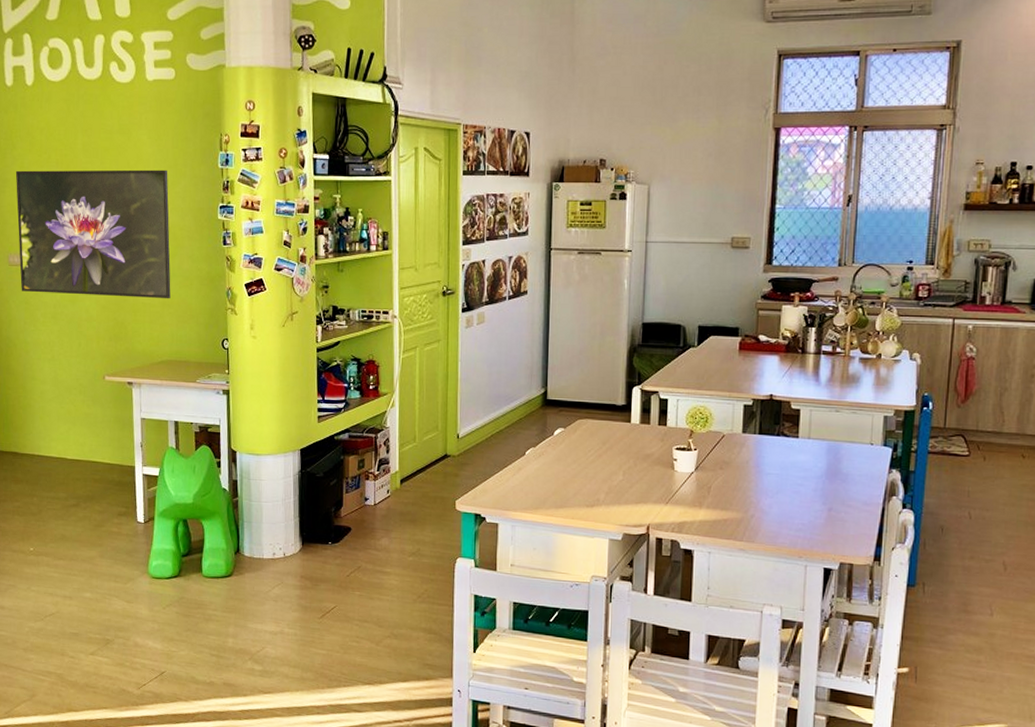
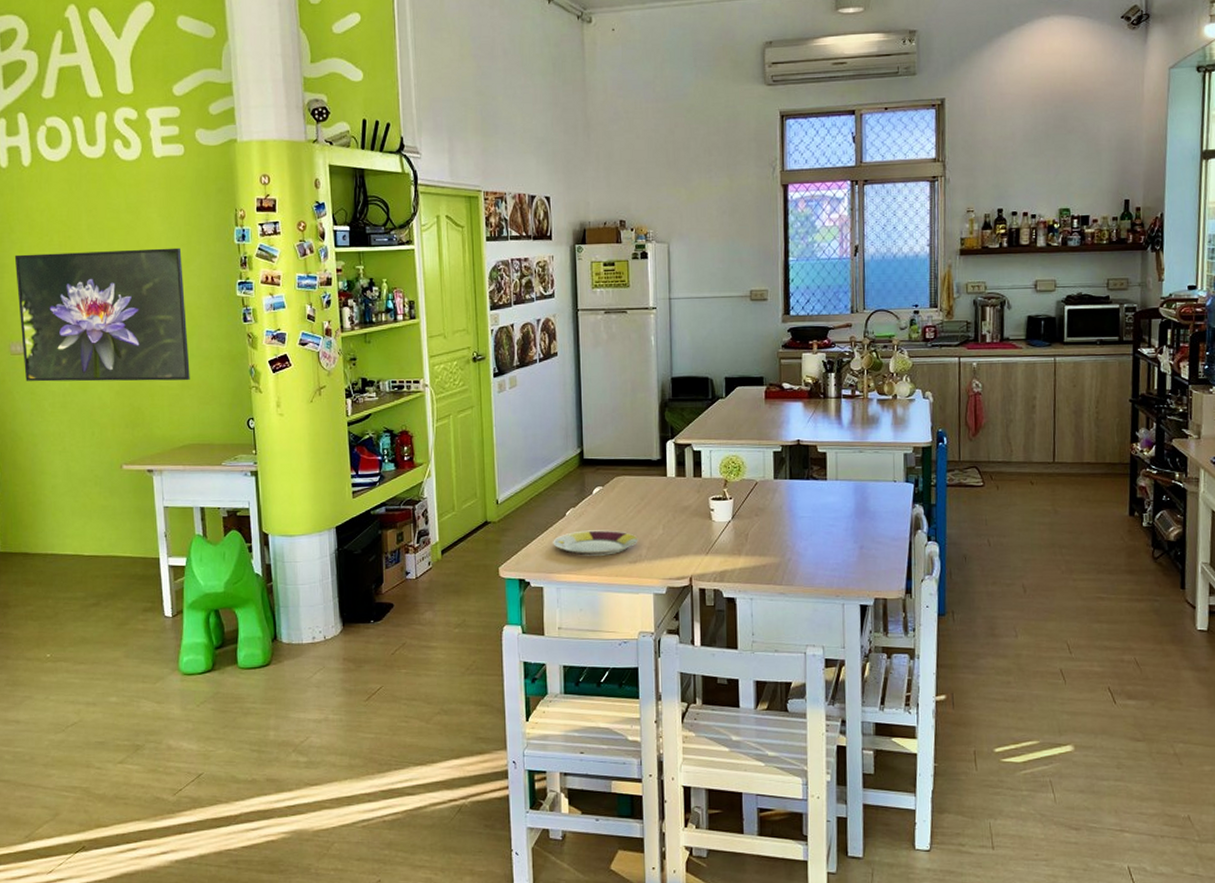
plate: none [511,470,597,497] -> present [553,530,638,556]

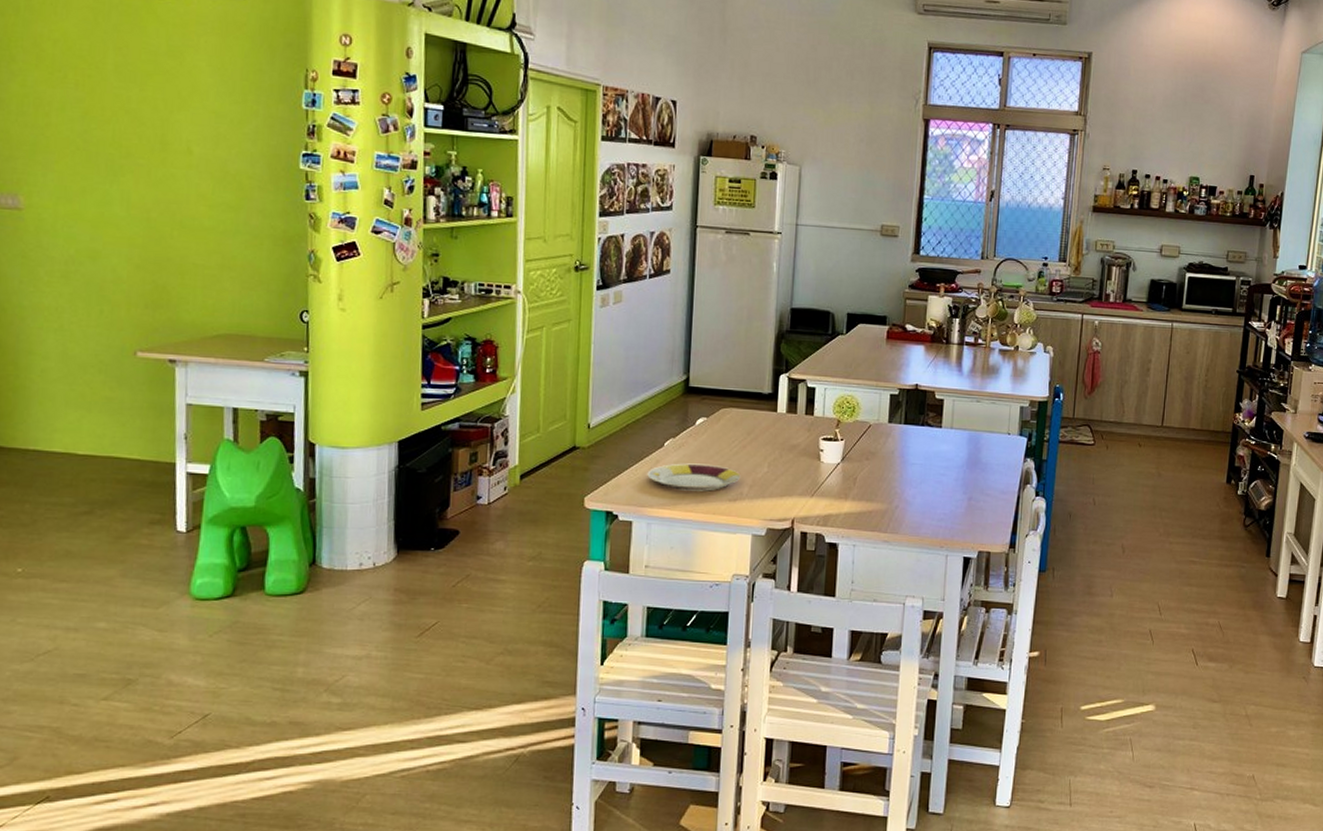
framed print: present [14,247,190,382] -> none [13,89,234,261]

